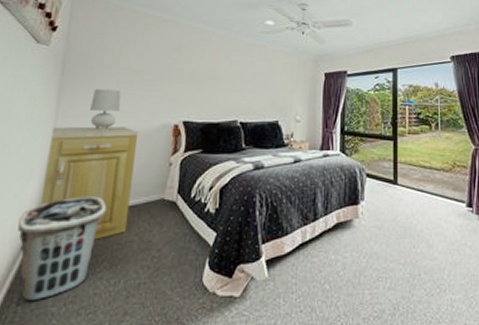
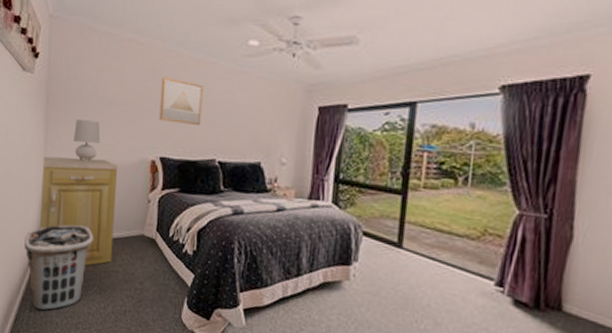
wall art: none [183,49,226,92] -> present [159,76,203,126]

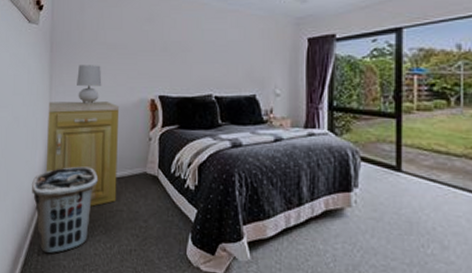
wall art: present [159,76,203,126] -> none [156,19,197,64]

